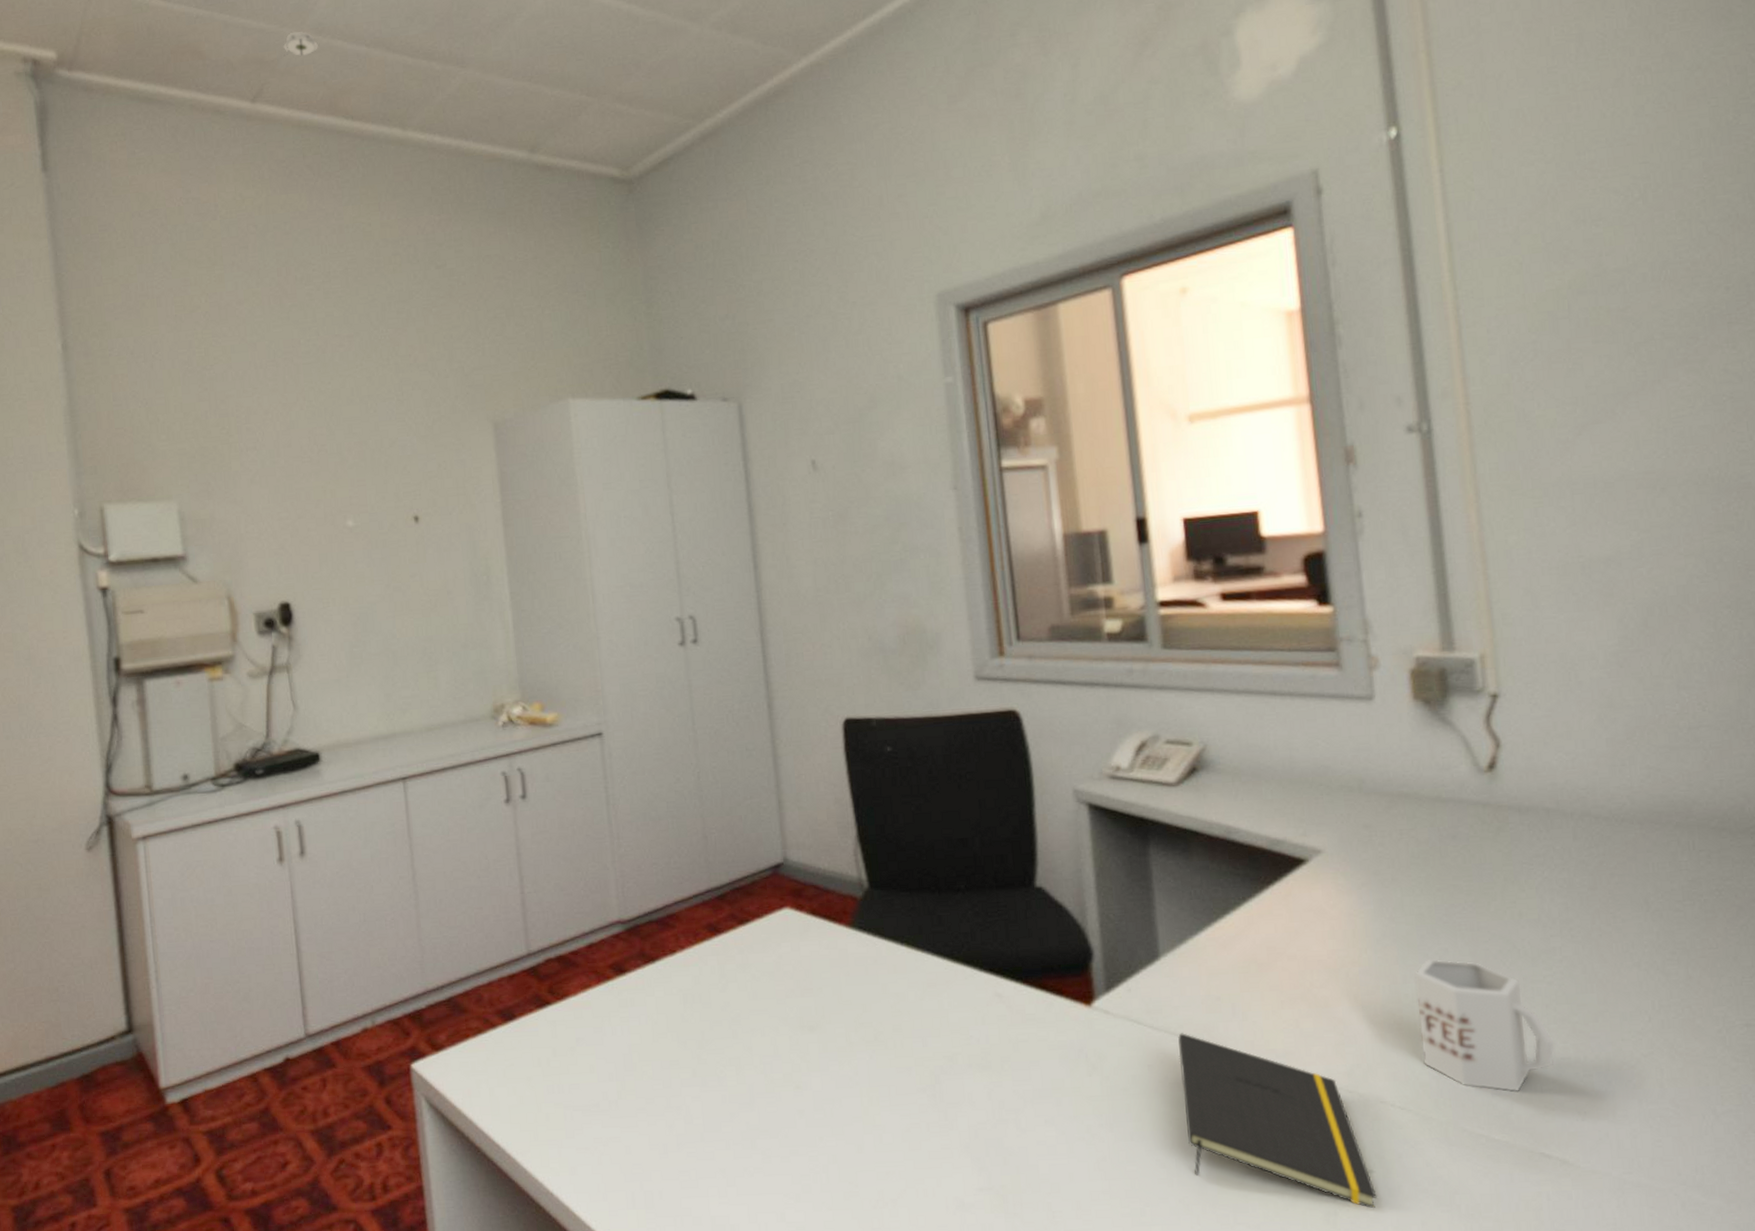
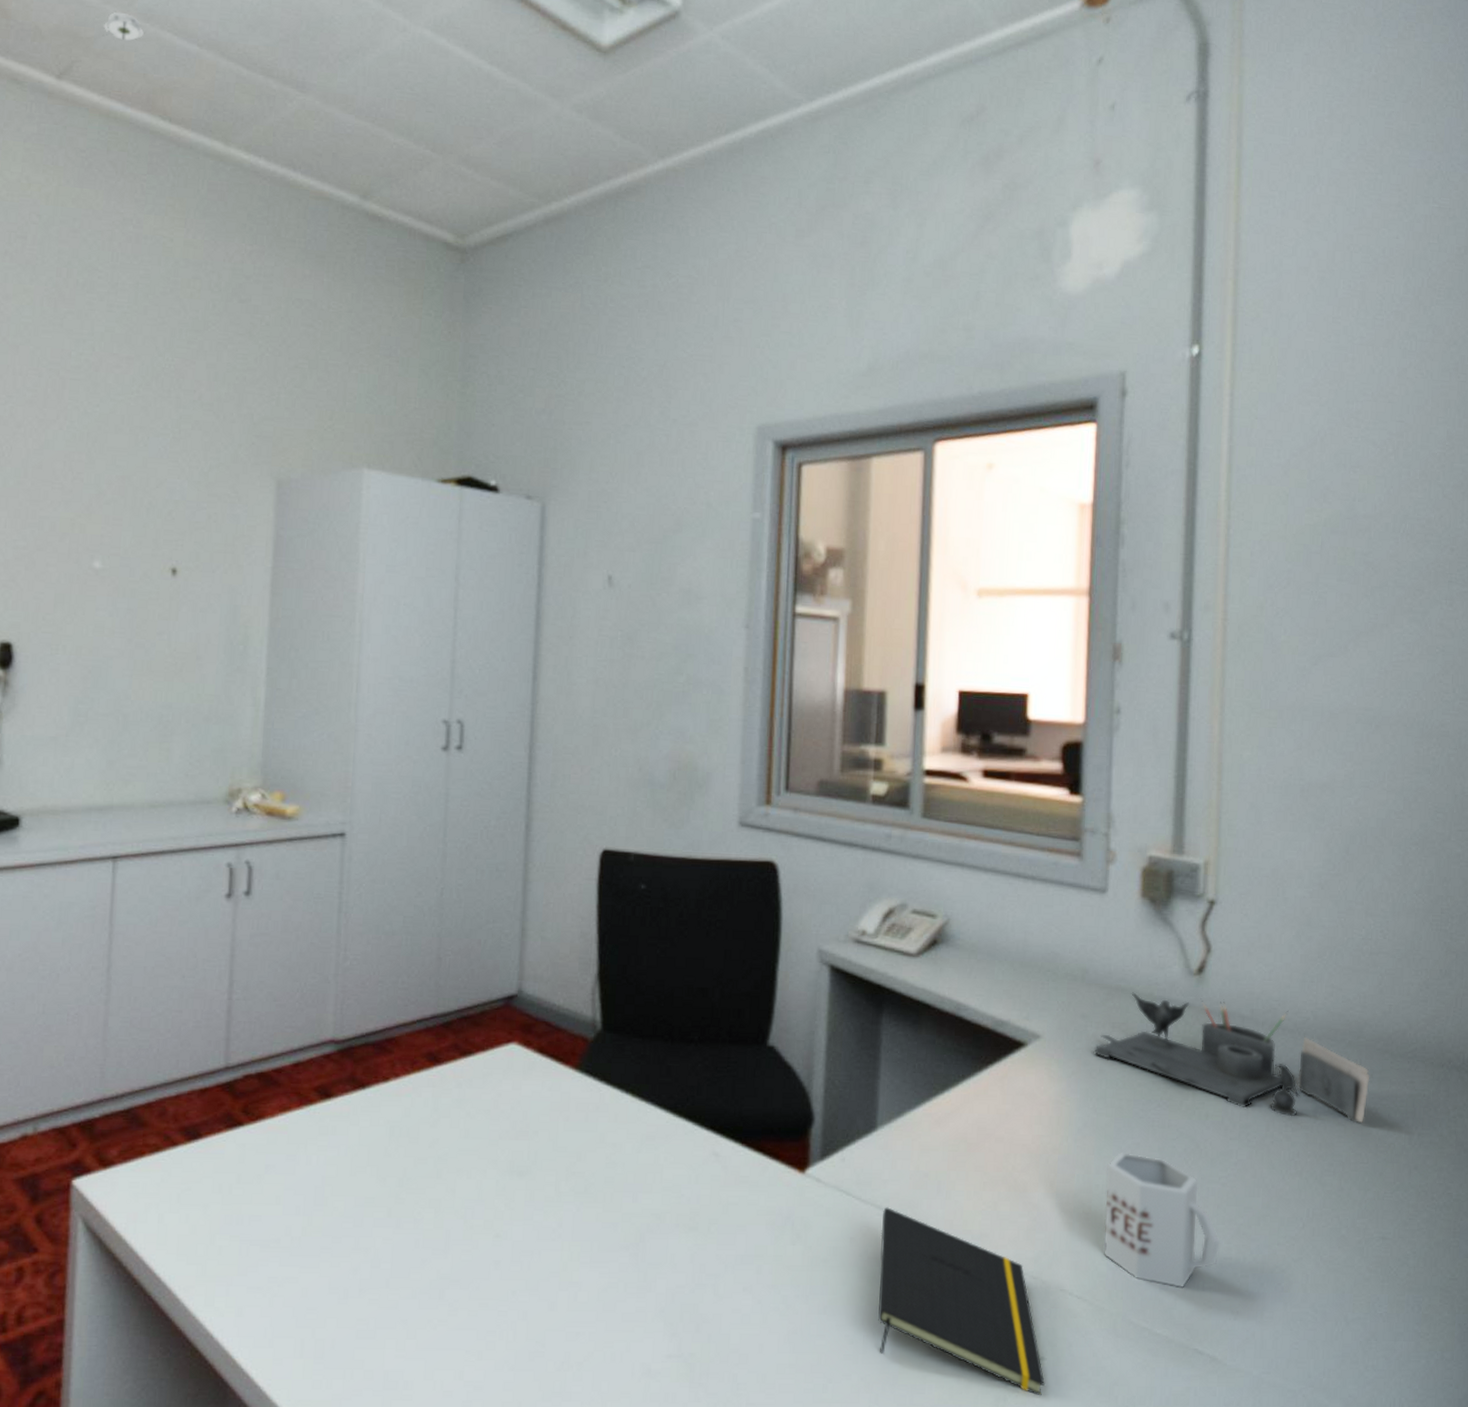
desk organizer: none [1382,793,1708,908] -> present [1093,992,1370,1124]

